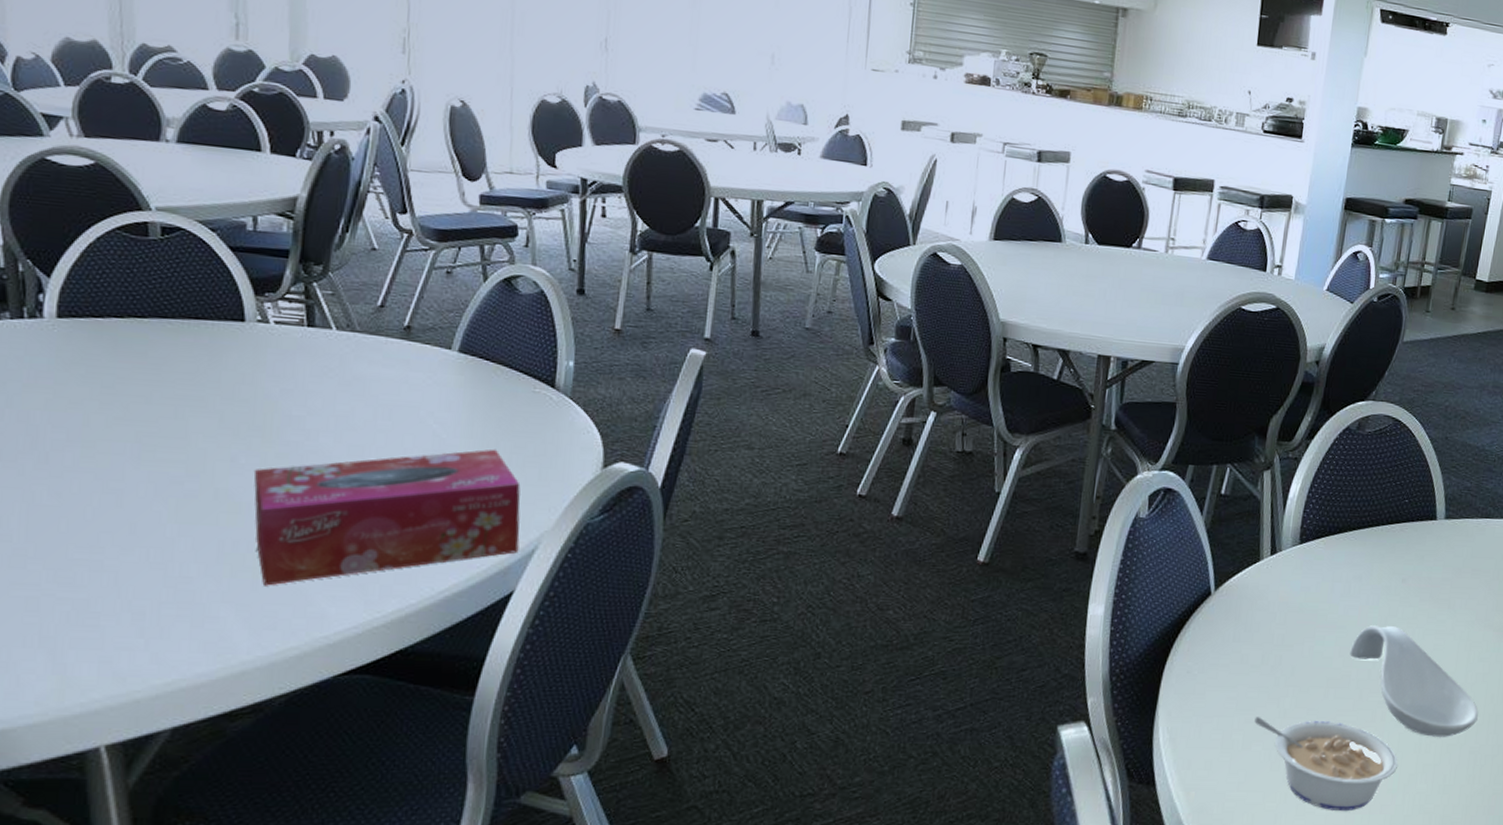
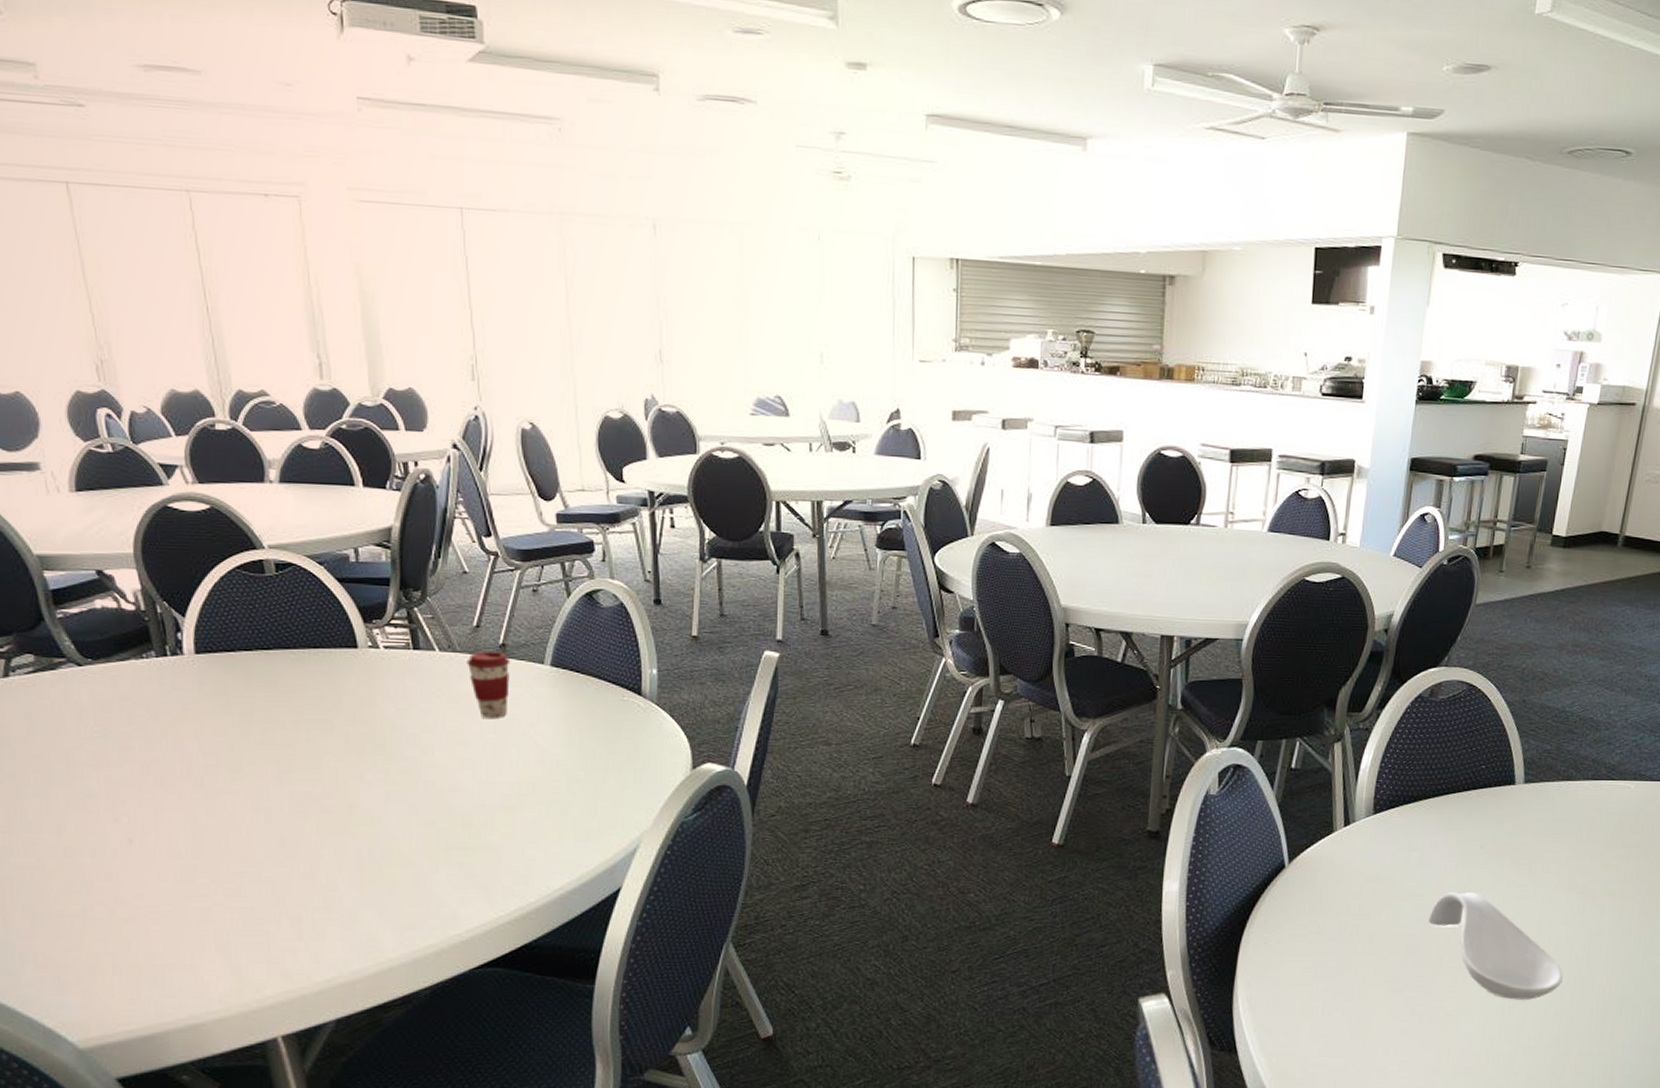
tissue box: present [253,449,521,586] -> none [380,756,622,890]
coffee cup: none [365,332,415,404] -> present [466,650,511,718]
legume: present [1254,717,1399,812] -> none [1333,985,1481,1074]

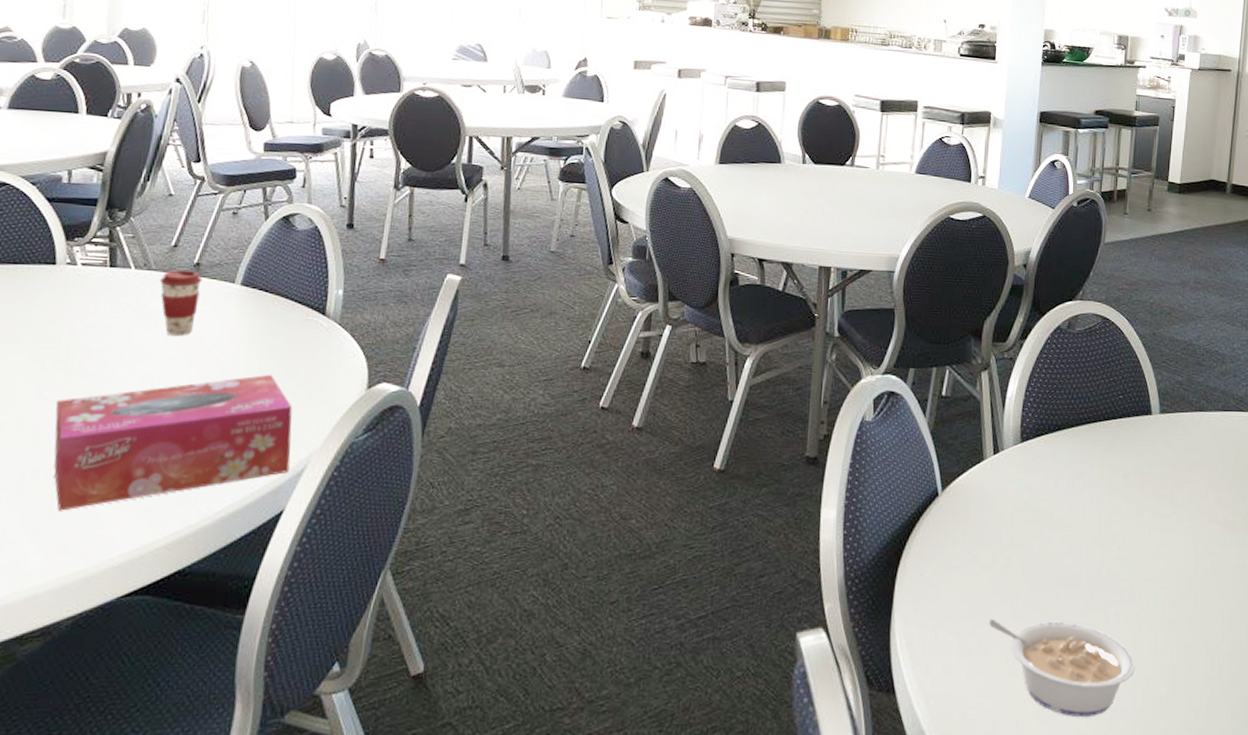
tissue box: none [380,756,622,890] -> present [54,374,293,511]
legume: none [1333,985,1481,1074] -> present [989,619,1136,718]
spoon rest: present [1428,892,1563,1000] -> none [1078,522,1211,636]

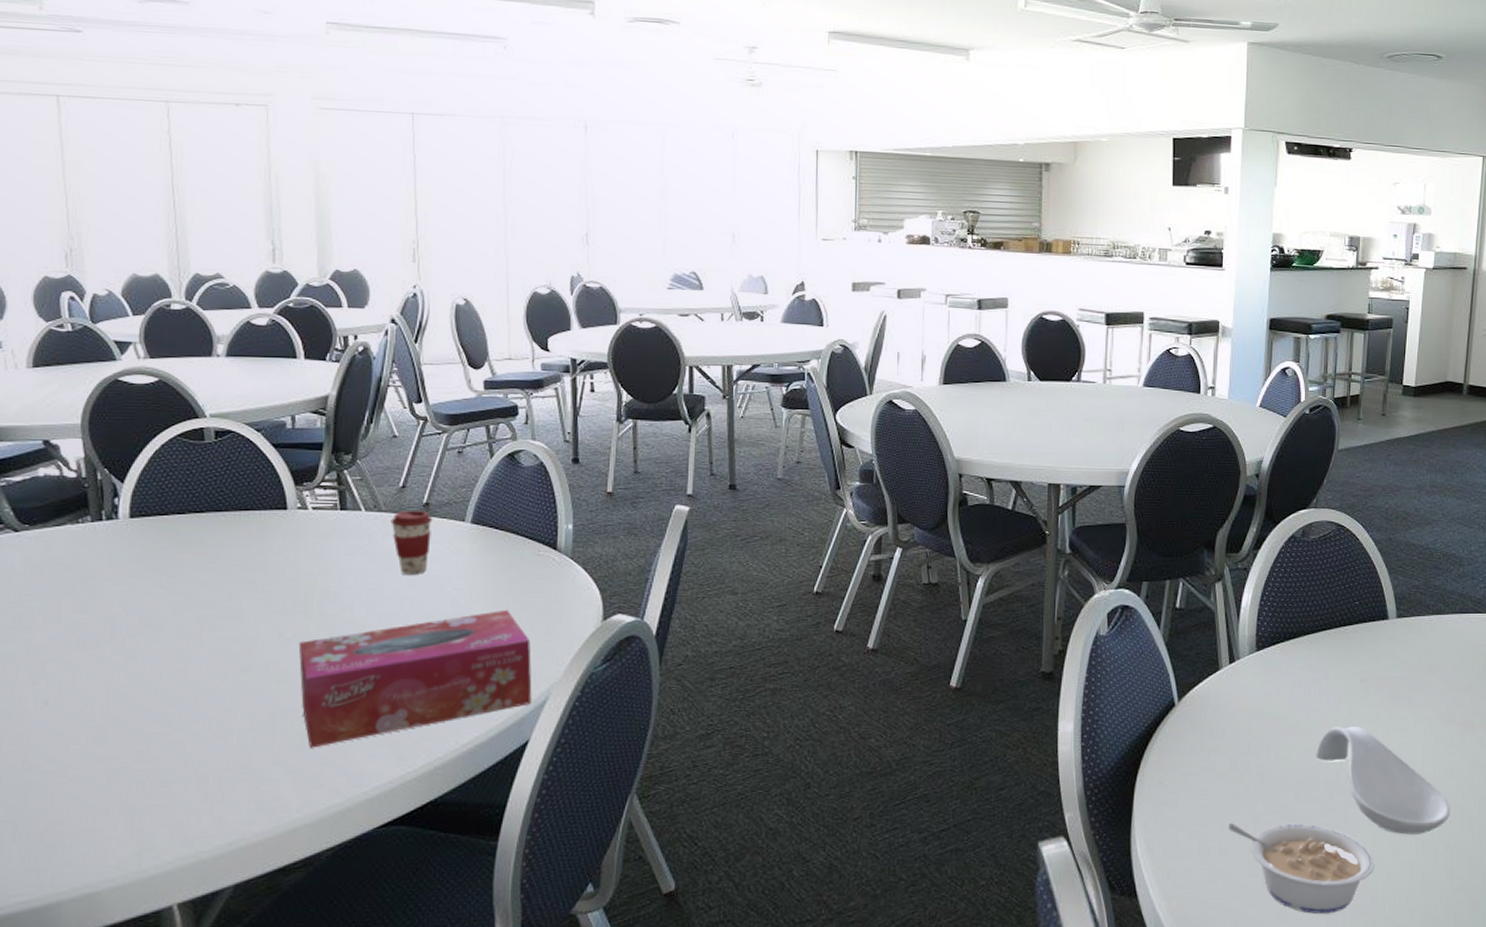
spoon rest: none [1078,522,1211,636] -> present [1316,727,1450,835]

